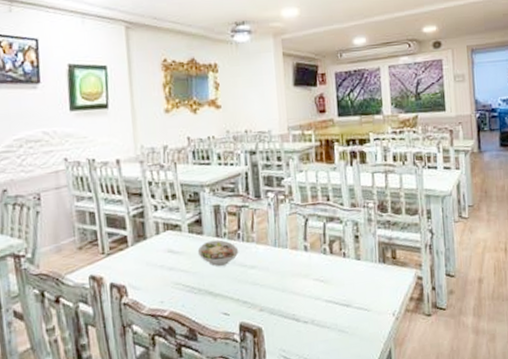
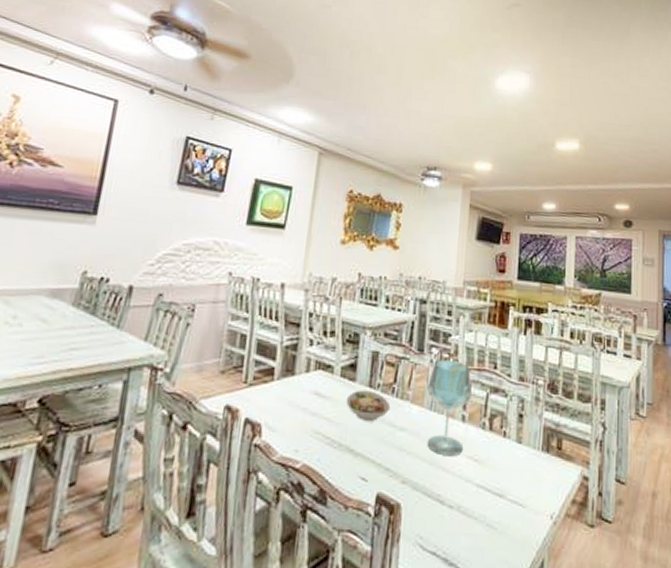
wine glass: none [269,200,311,282] -> present [427,360,473,455]

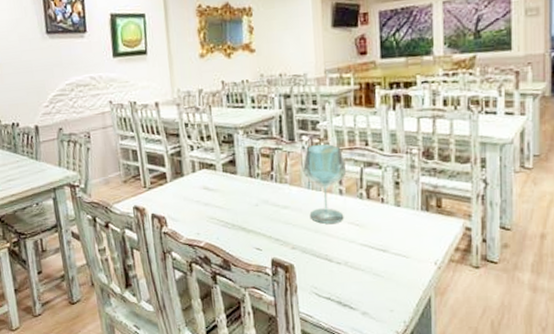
salad: present [345,390,391,421] -> none [231,179,272,204]

